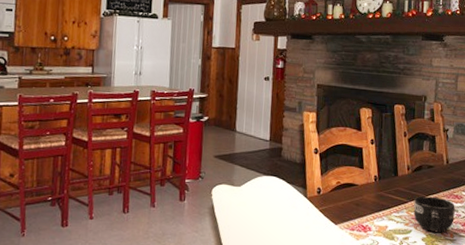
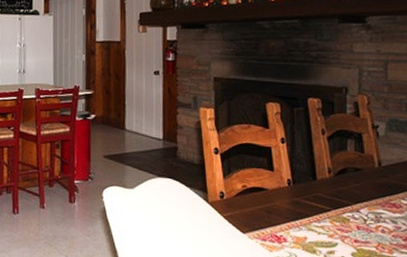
mug: present [413,196,455,233] -> none [339,203,393,248]

